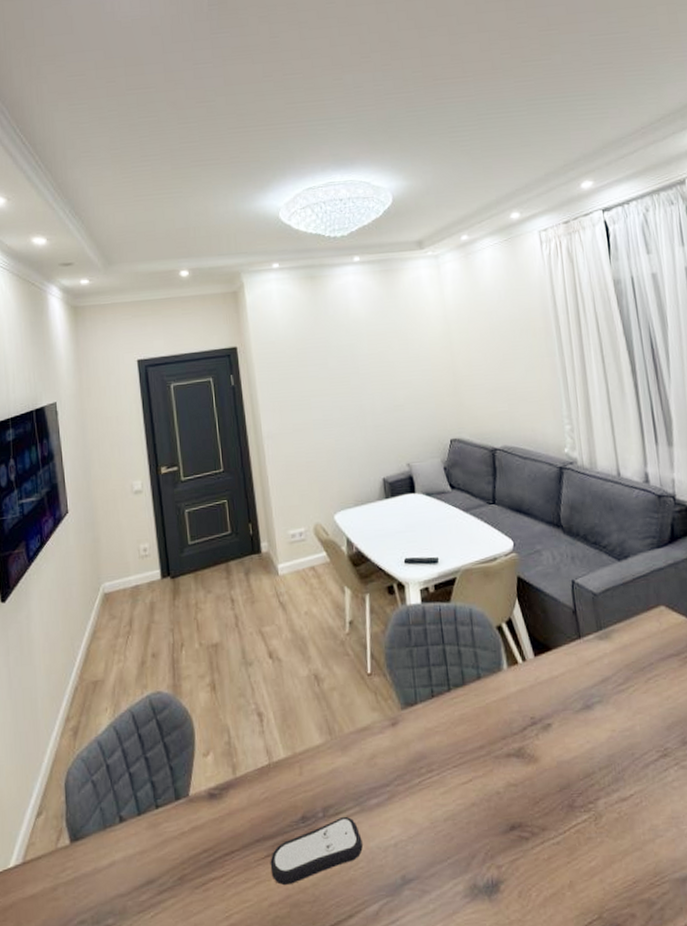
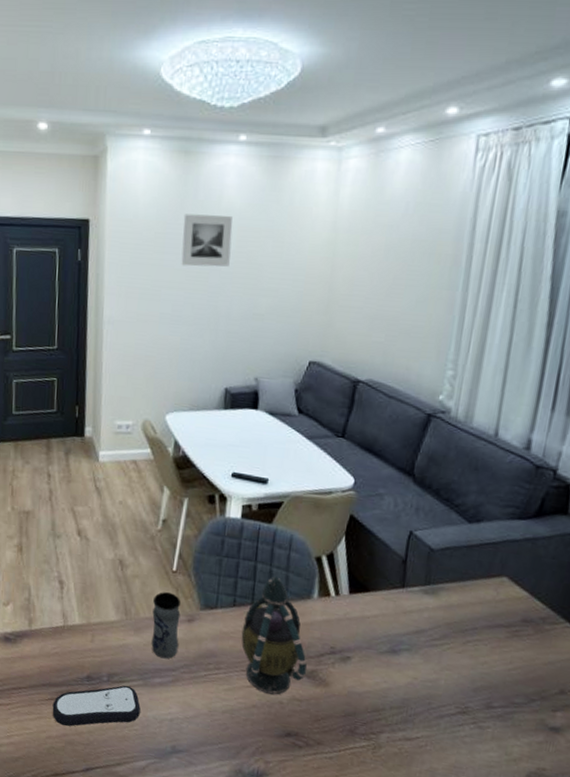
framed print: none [319,324,366,374] -> present [181,214,233,267]
jar: none [354,698,389,775] -> present [151,592,181,659]
teapot: none [444,655,514,787] -> present [241,576,307,695]

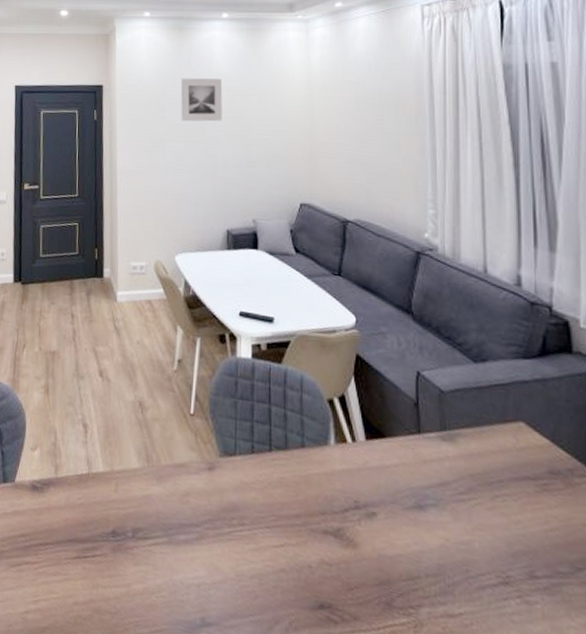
remote control: present [52,685,141,727] -> none [78,542,167,591]
jar: present [151,592,181,659] -> none [173,436,201,513]
teapot: present [241,576,307,695] -> none [262,420,332,558]

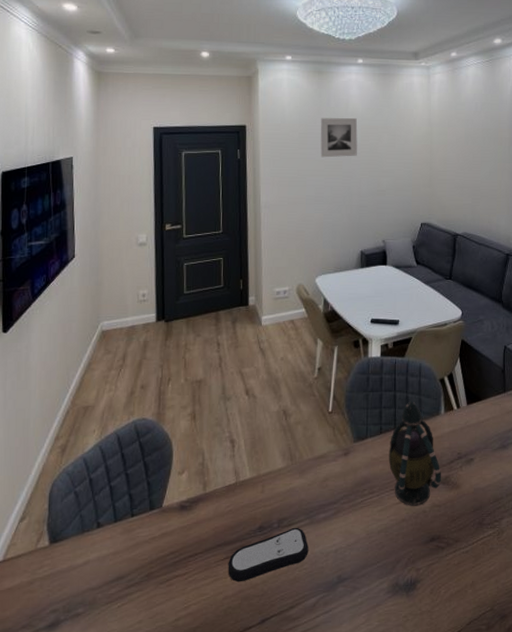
remote control: none [78,542,167,591] -> present [228,527,308,583]
teapot: none [262,420,332,558] -> present [388,401,441,507]

